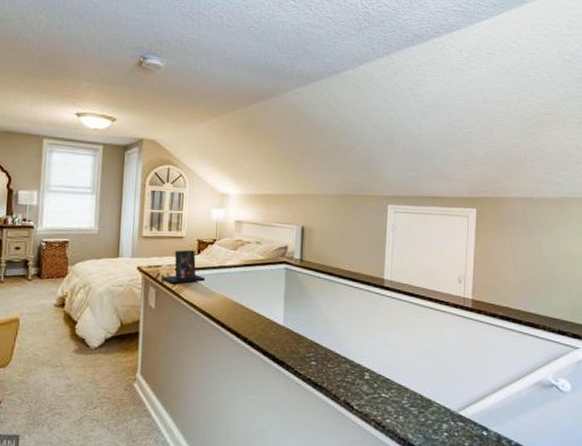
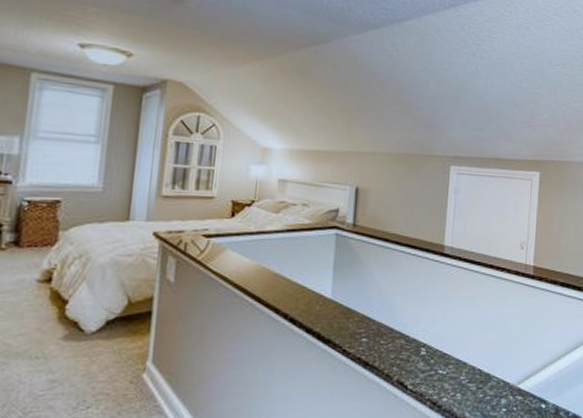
photo frame: present [162,250,206,285] -> none [184,212,240,254]

